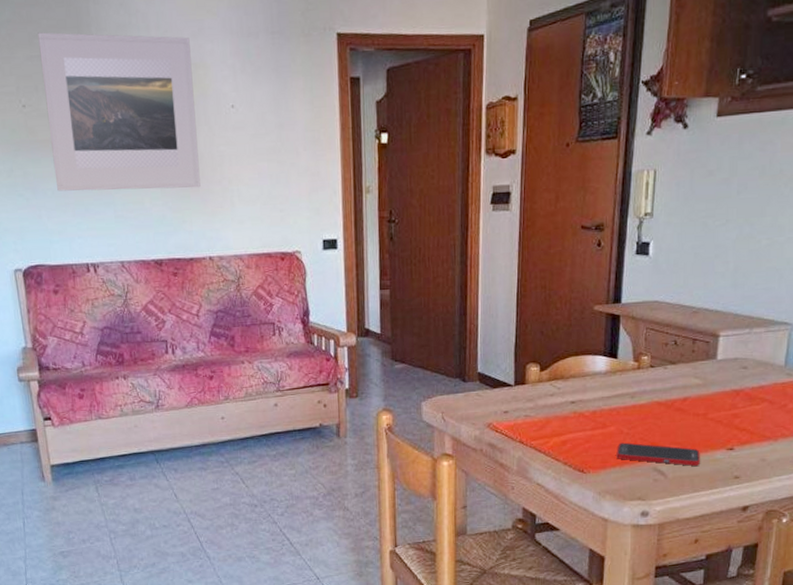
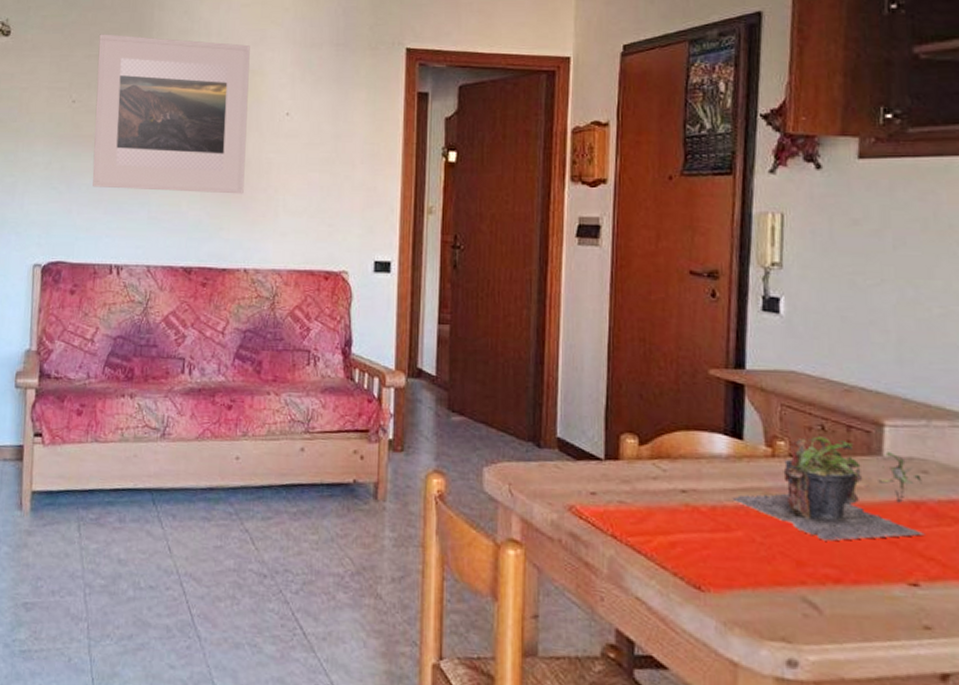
plant: none [608,349,742,426] -> present [732,436,925,541]
cell phone: present [616,442,700,466] -> none [747,555,870,603]

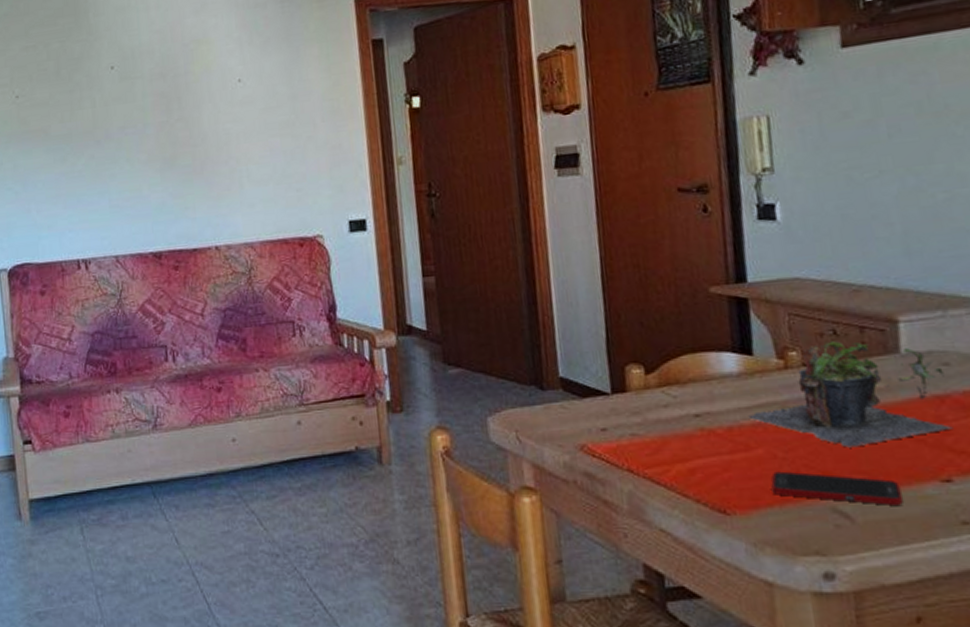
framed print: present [92,34,250,194] -> none [34,14,205,183]
cell phone: none [747,555,870,603] -> present [771,471,903,505]

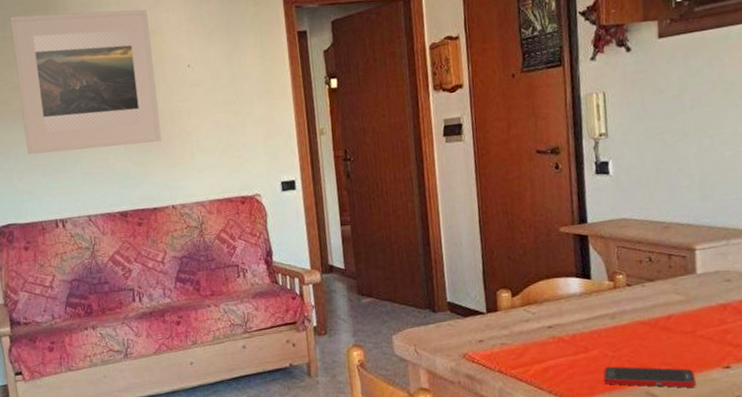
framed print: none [34,14,205,183] -> present [10,9,161,155]
plant: present [748,341,953,448] -> none [587,266,732,346]

